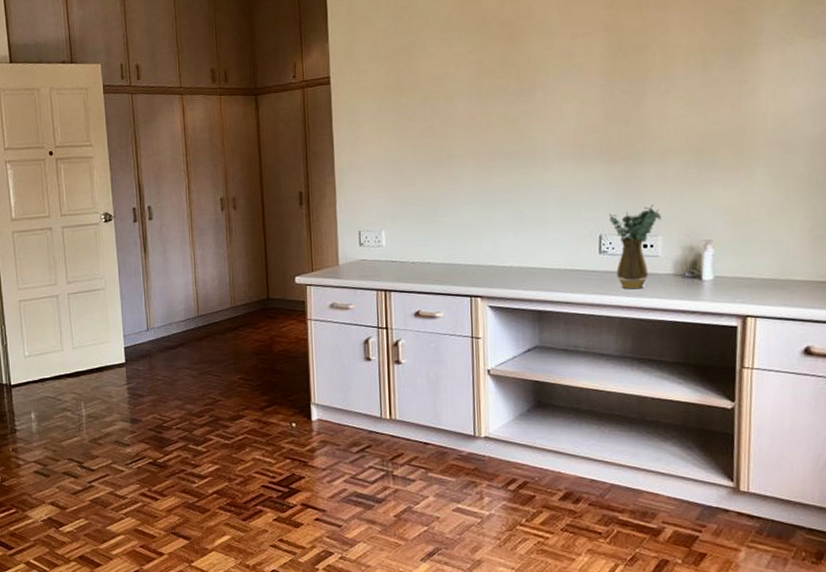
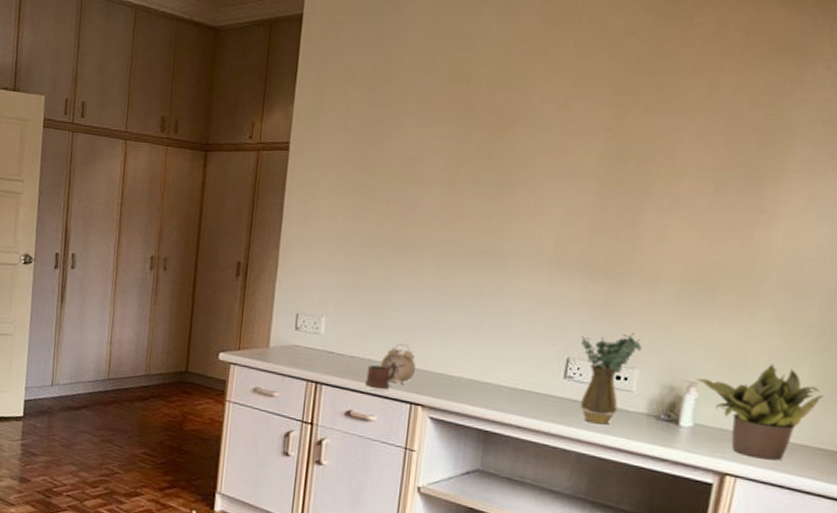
mug: none [428,261,454,289] -> present [365,362,397,390]
alarm clock: none [439,244,471,280] -> present [380,343,416,384]
potted plant: none [711,214,819,298] -> present [696,364,824,460]

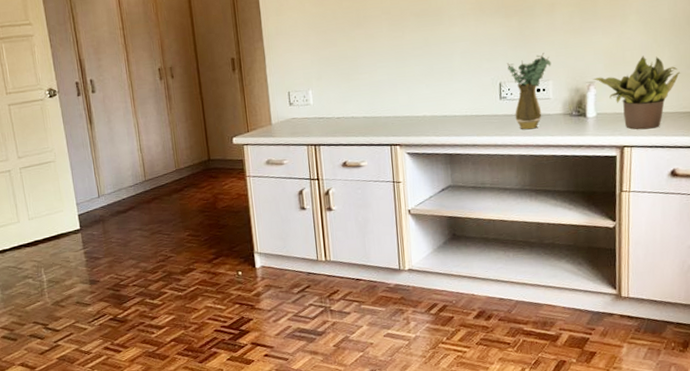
mug: present [365,362,397,390] -> none [352,115,375,141]
alarm clock: present [380,343,416,384] -> none [362,98,390,131]

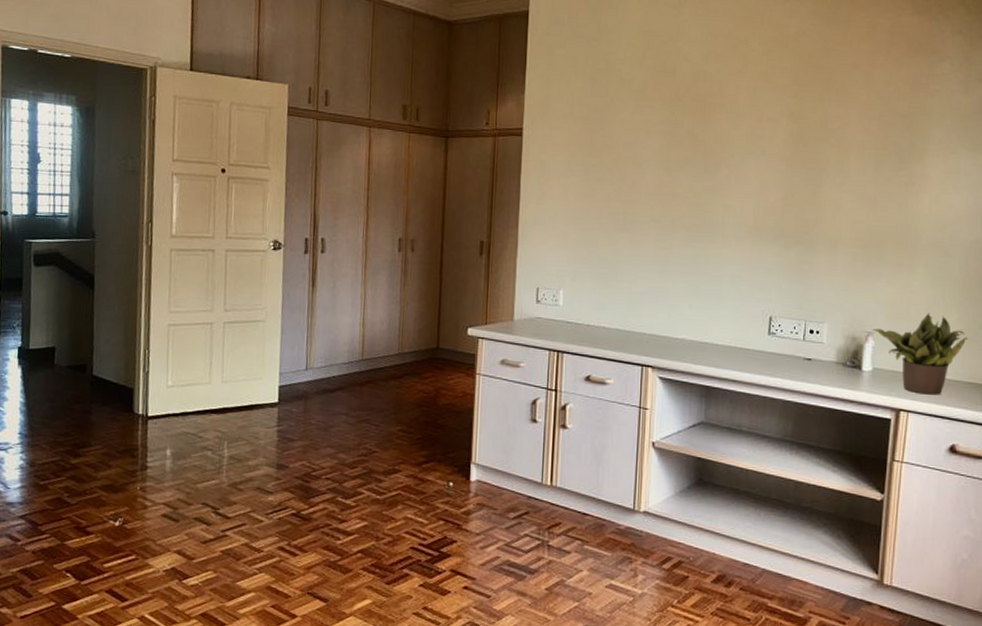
vase: present [506,53,552,130] -> none [779,292,828,374]

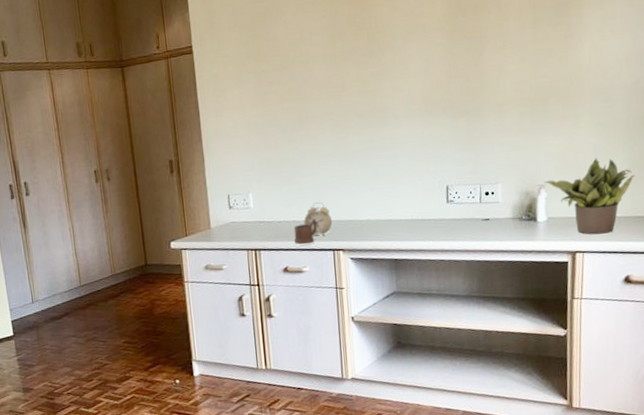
mug: none [602,328,628,355] -> present [293,218,318,245]
alarm clock: none [614,310,645,348] -> present [303,201,333,236]

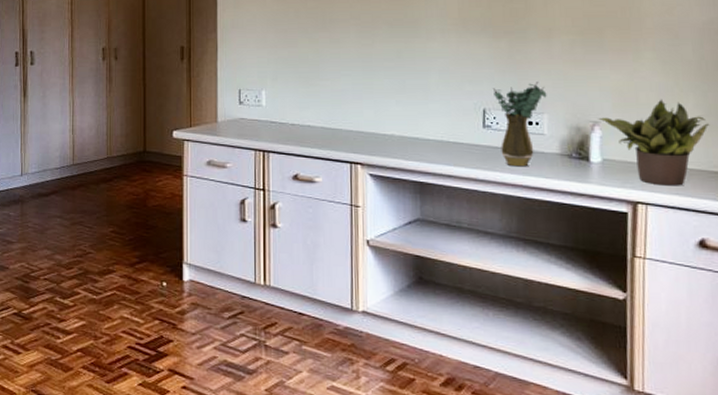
mug: present [293,218,318,245] -> none [308,126,334,153]
alarm clock: present [303,201,333,236] -> none [319,108,352,146]
vase: none [454,155,501,235] -> present [492,82,547,167]

